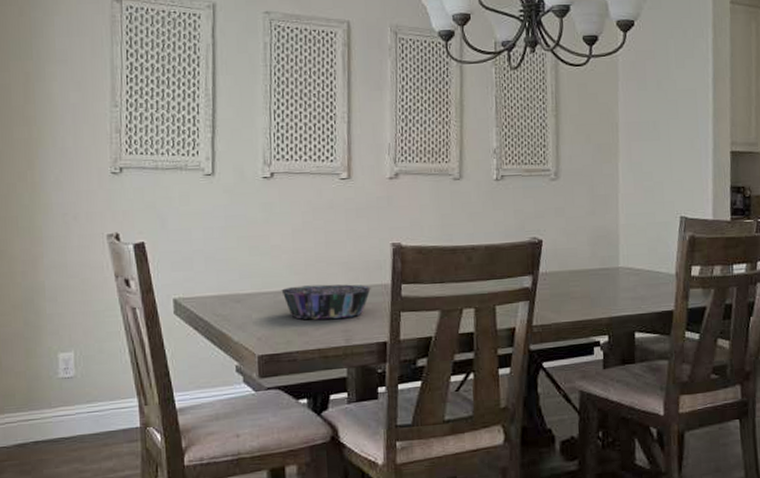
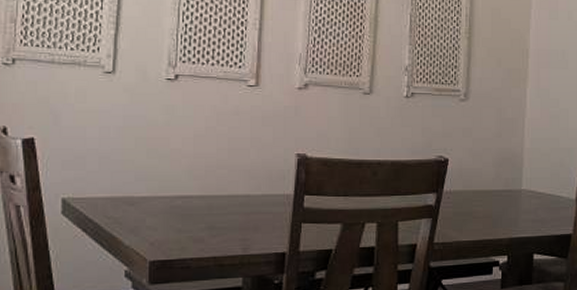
decorative bowl: present [281,284,372,320] -> none [179,191,274,227]

